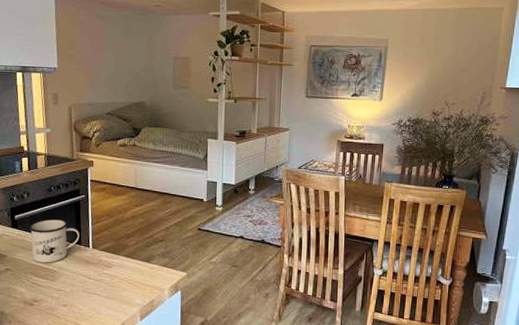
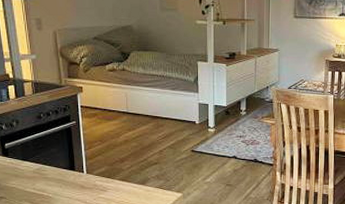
mug: present [29,219,80,263] -> none [20,146,73,190]

